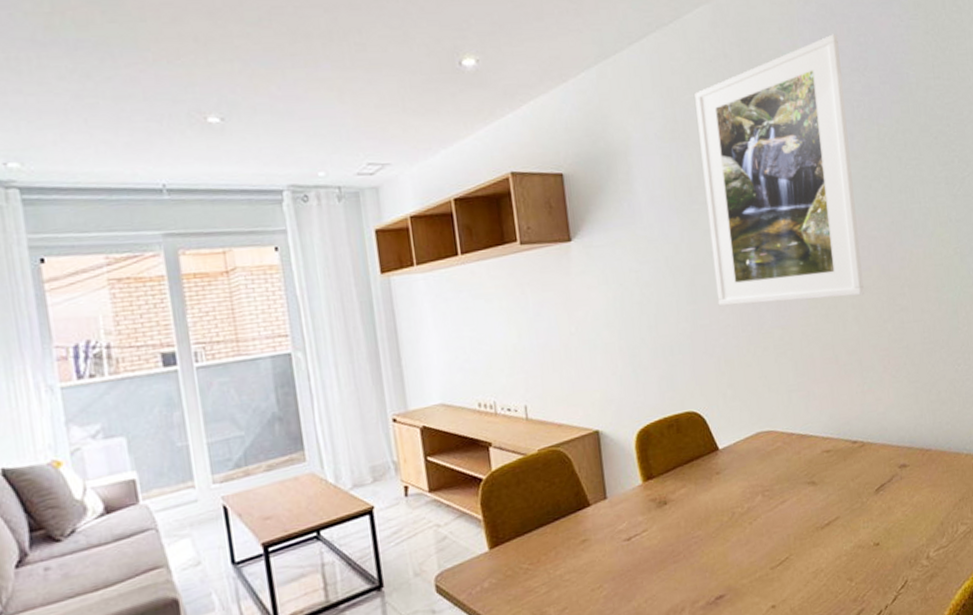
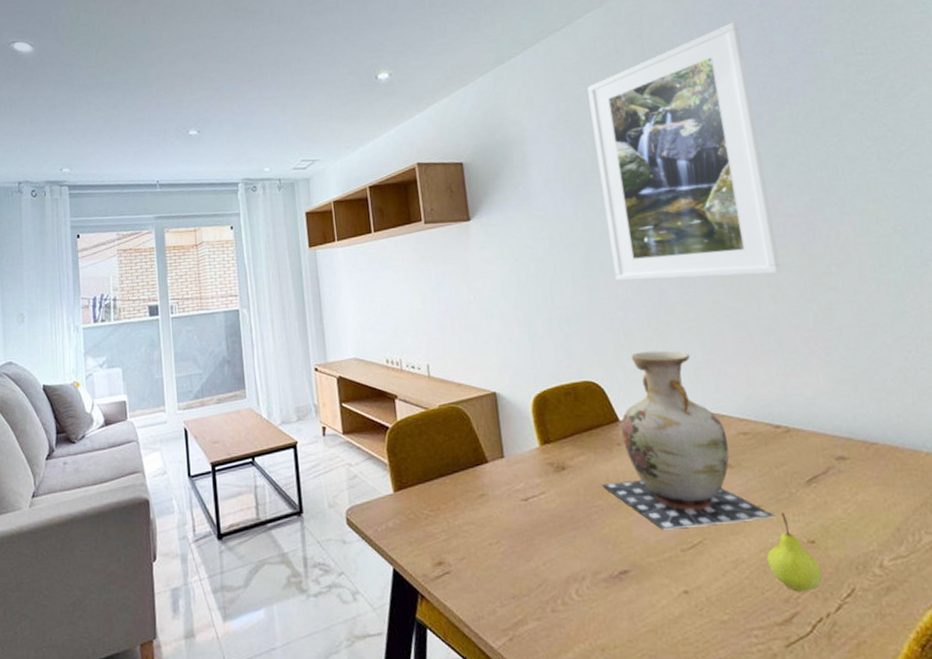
vase: none [701,375,851,552] -> present [601,350,777,530]
fruit: none [840,520,883,591] -> present [766,512,822,592]

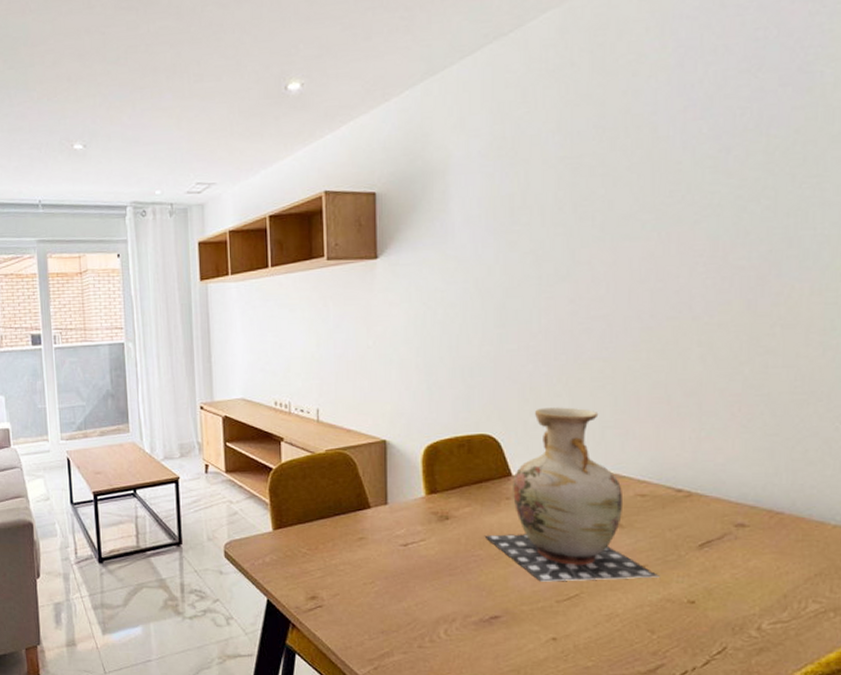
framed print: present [587,22,781,282] -> none [529,29,725,333]
fruit: present [766,512,822,592] -> none [642,572,695,647]

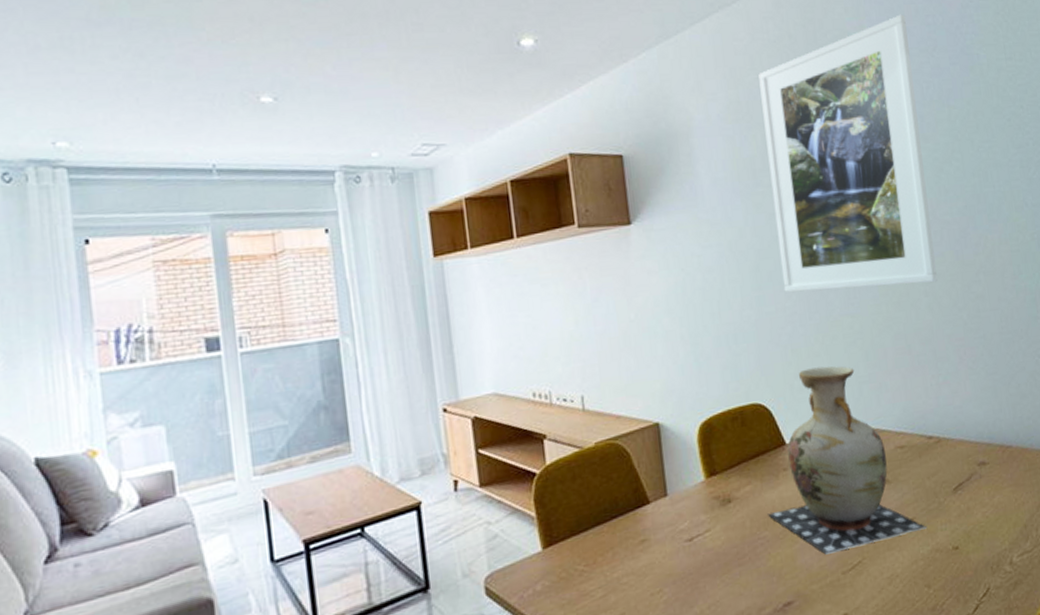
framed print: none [529,29,725,333] -> present [758,14,937,293]

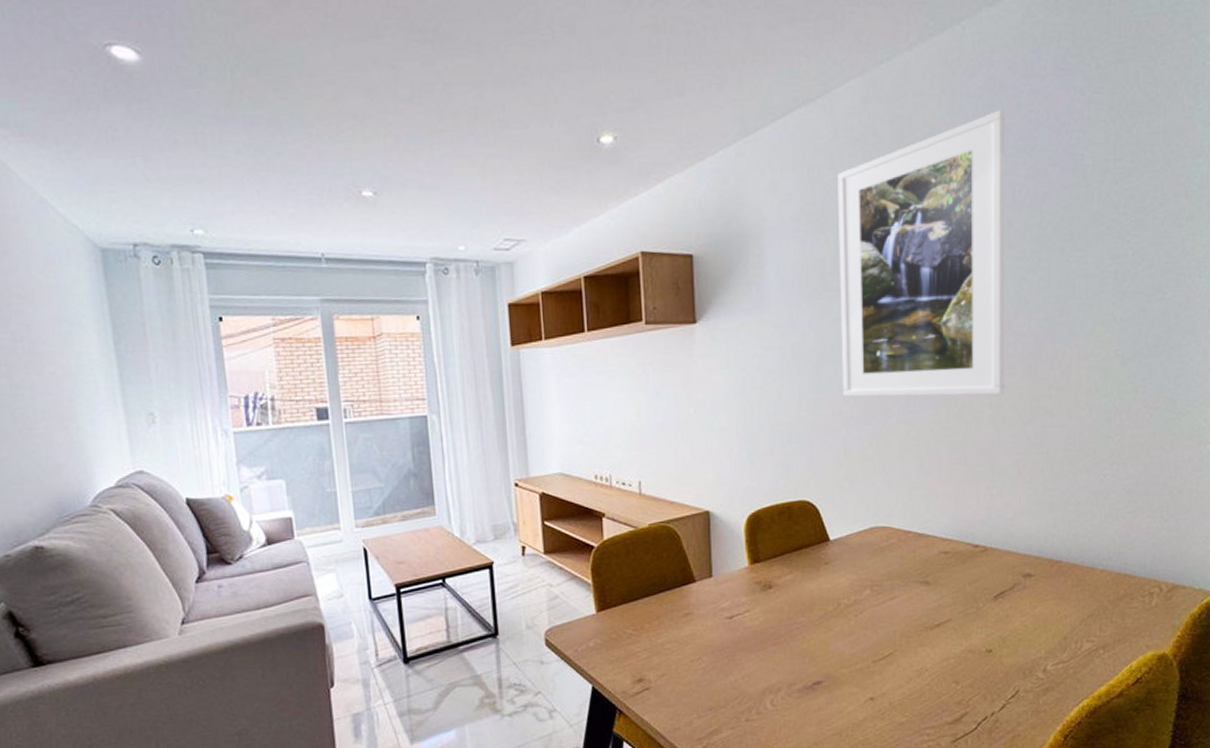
vase: present [767,366,928,555] -> none [806,470,963,644]

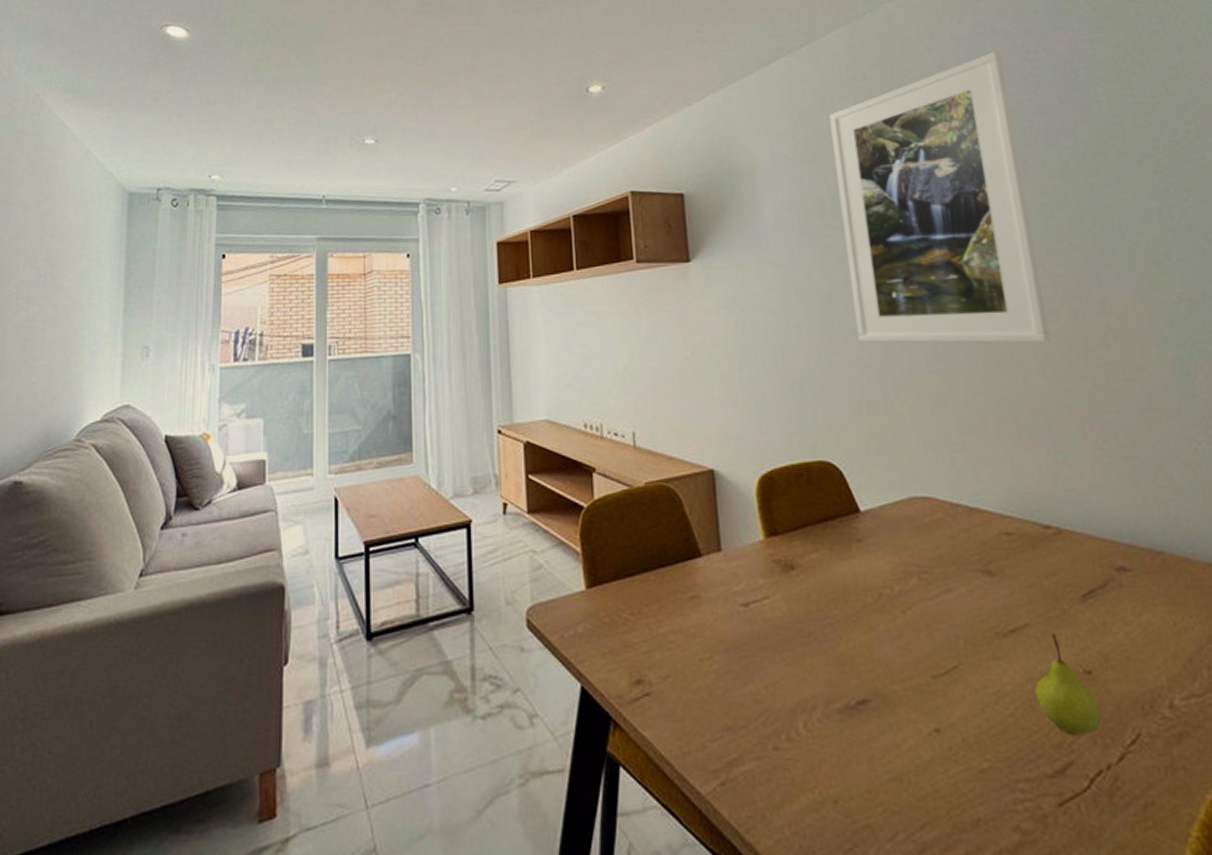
fruit: none [947,625,993,695] -> present [1034,633,1101,735]

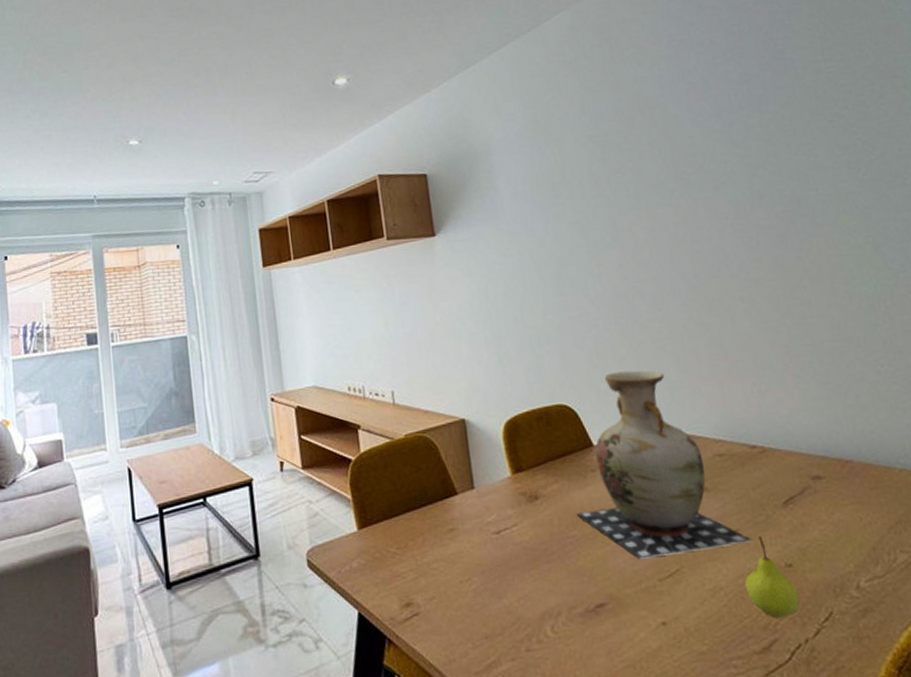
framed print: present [829,51,1051,343] -> none [555,26,755,299]
vase: none [837,428,1047,650] -> present [576,370,755,559]

